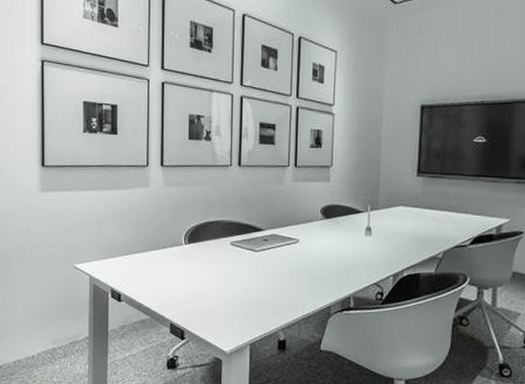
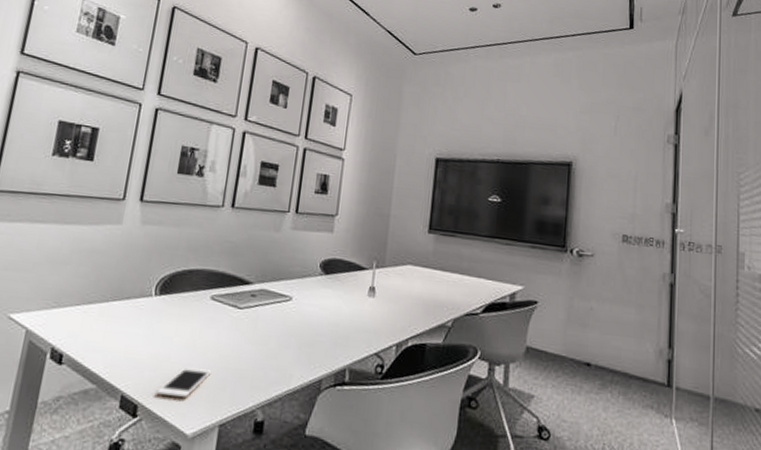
cell phone: none [197,300,239,323] -> present [156,367,212,397]

